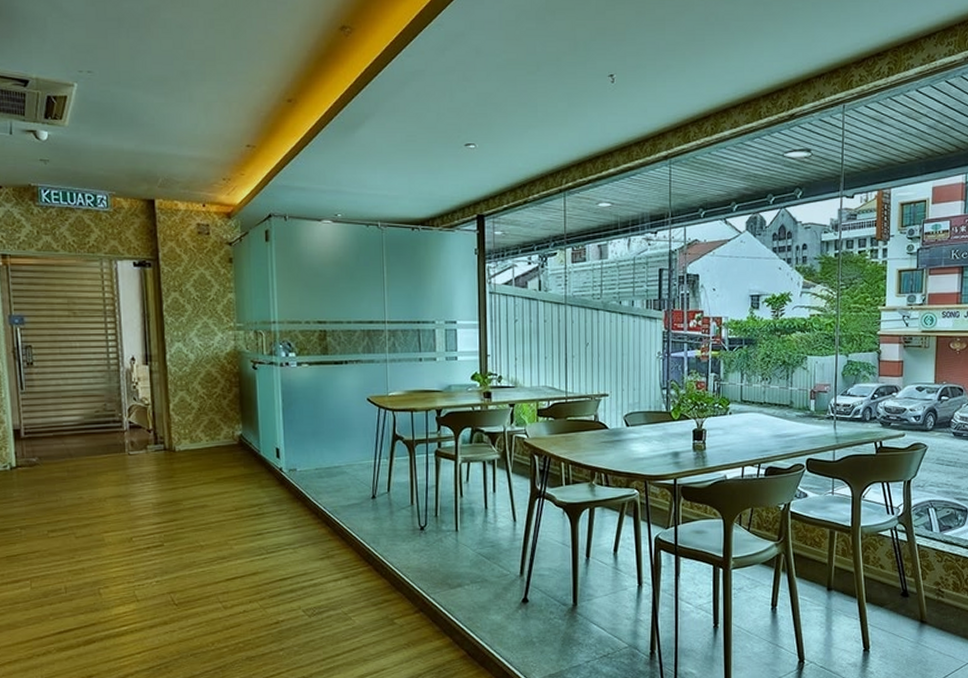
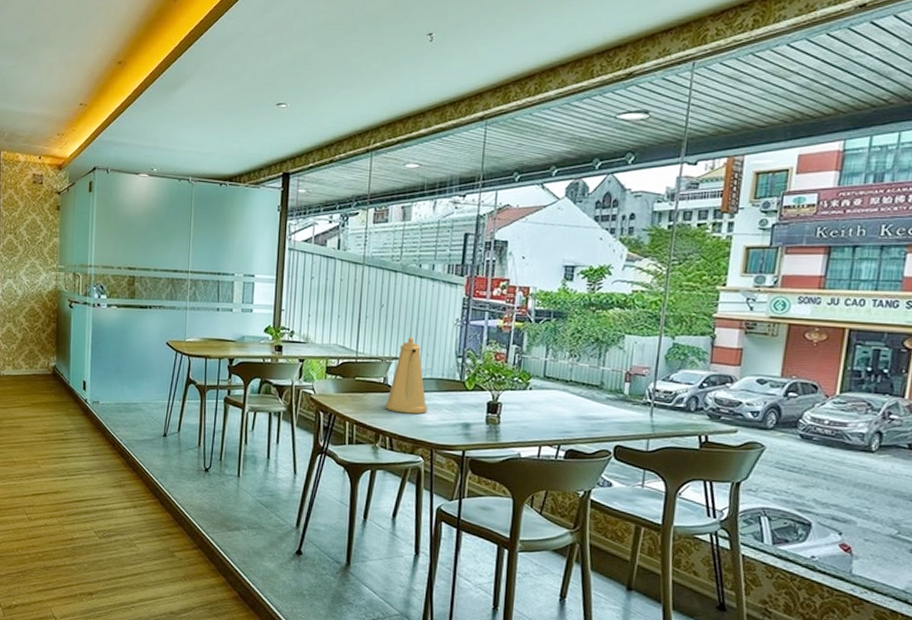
coffee pot: none [598,373,638,449] -> present [385,337,428,414]

